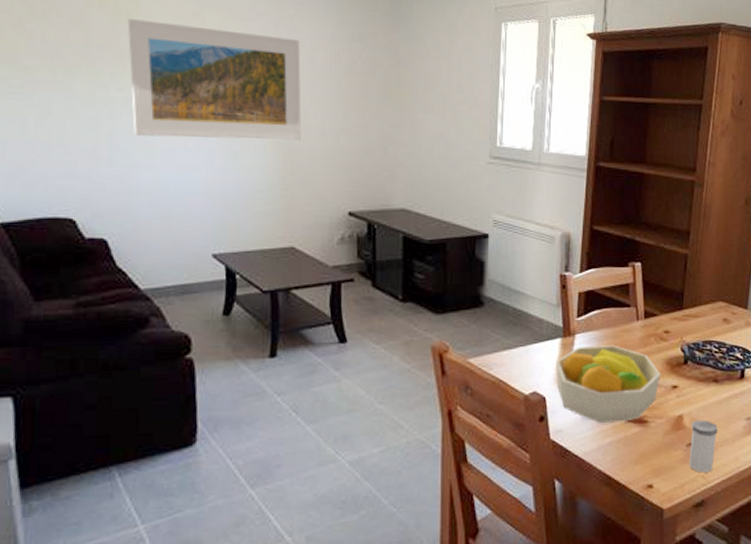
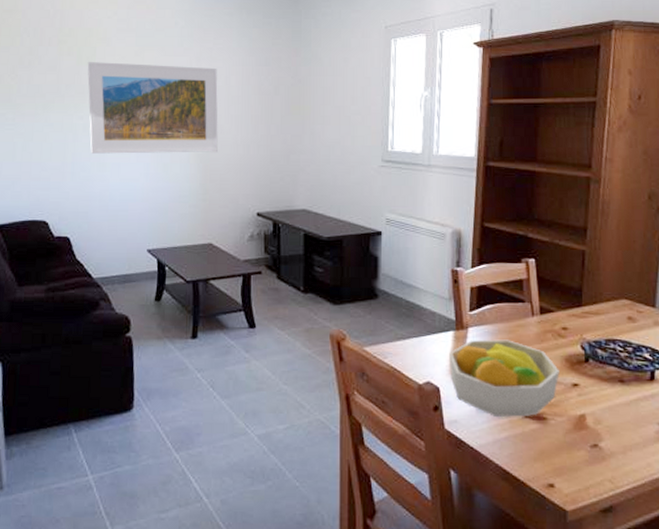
salt shaker: present [689,420,718,473] -> none [594,421,626,477]

